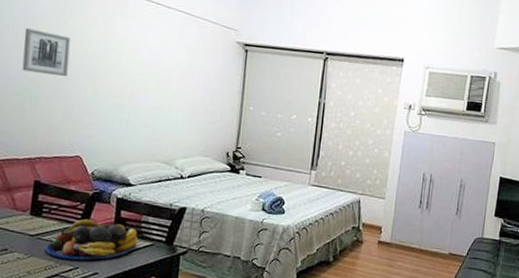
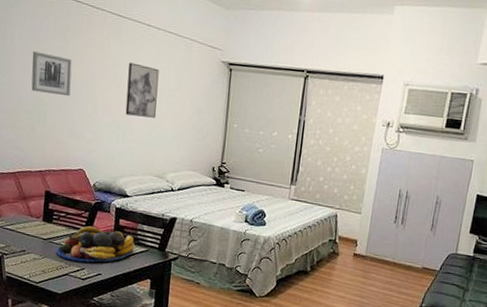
wall art: none [130,42,169,100] -> present [125,62,159,118]

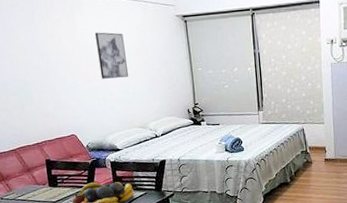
wall art: present [31,51,72,97] -> none [7,39,49,75]

